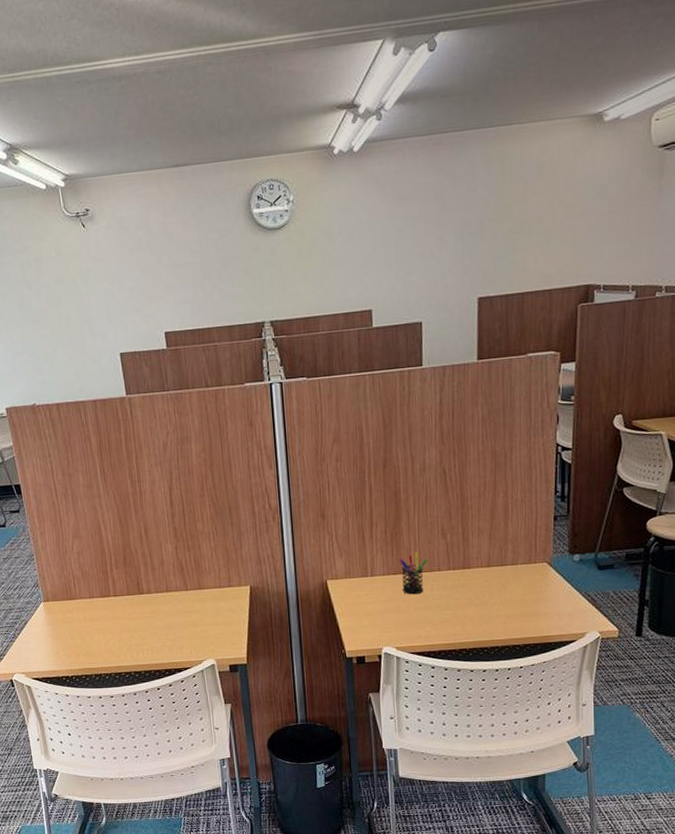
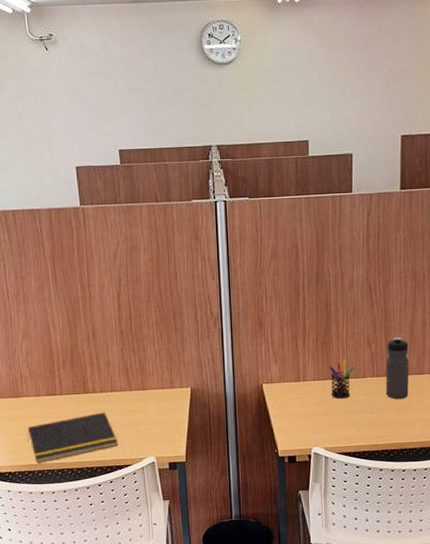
notepad: none [83,613,176,667] -> present [27,412,118,464]
water bottle: none [463,525,490,594] -> present [385,337,409,400]

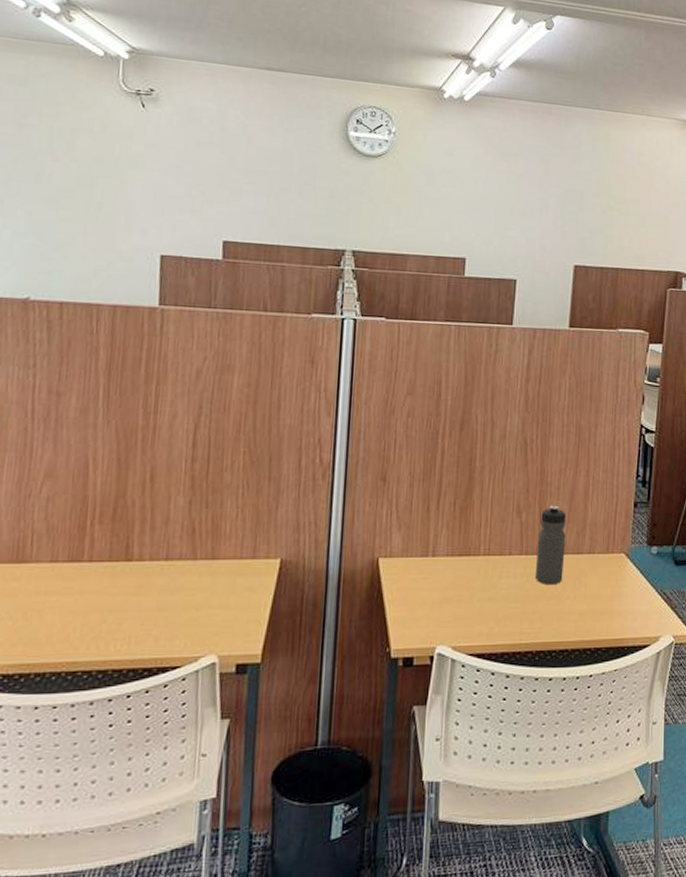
notepad: present [27,412,118,464] -> none [25,589,166,663]
pen holder: present [328,359,355,399] -> none [465,530,499,582]

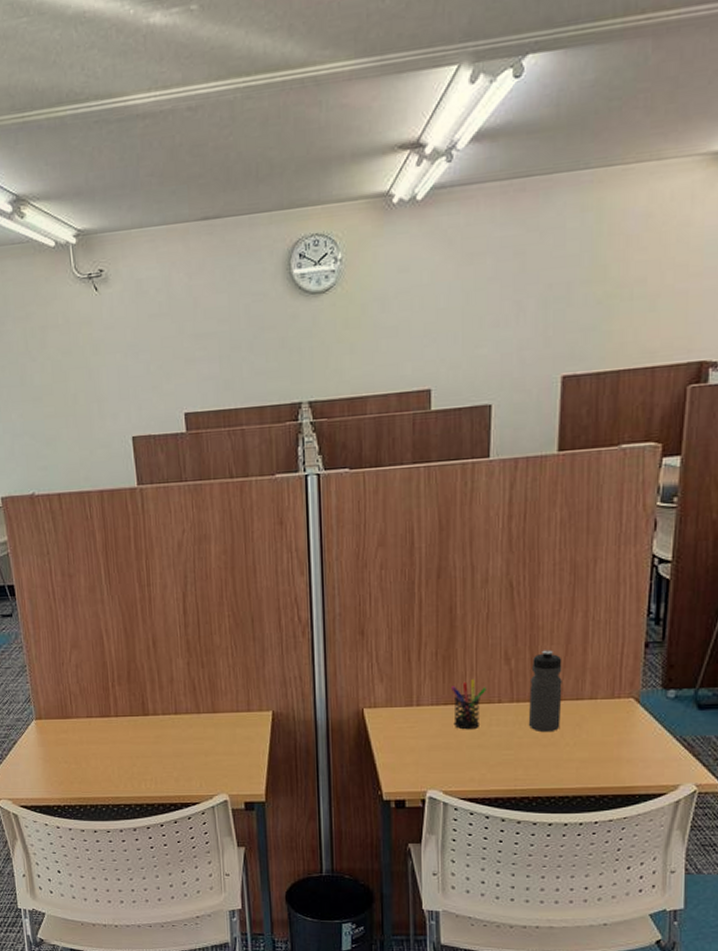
pen holder: none [465,530,499,582] -> present [450,678,486,730]

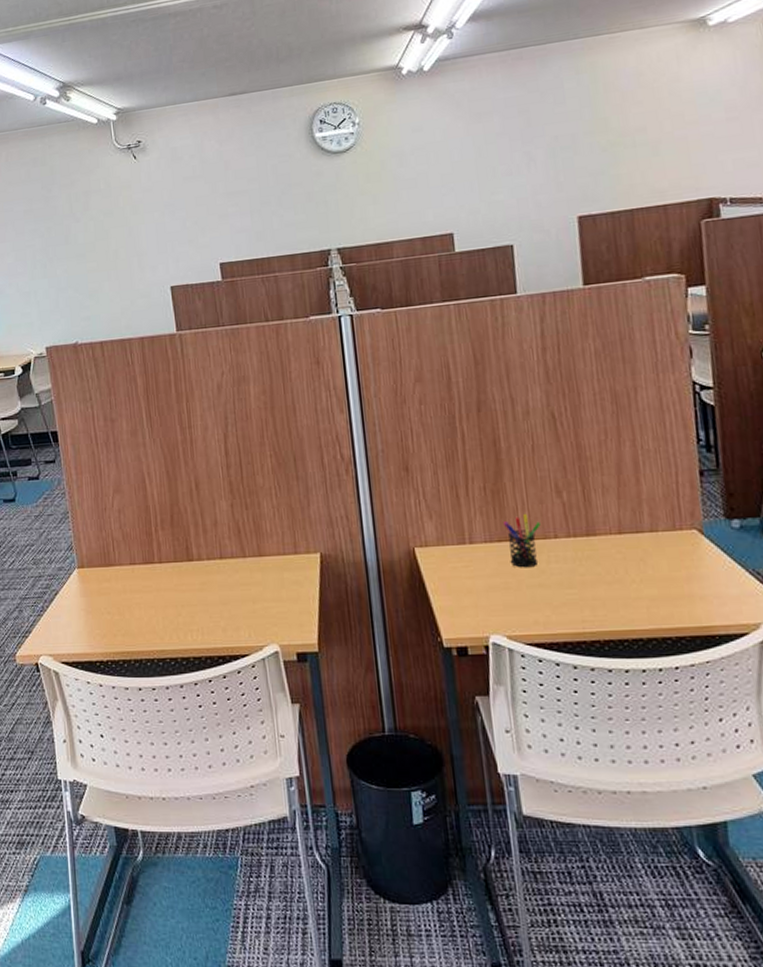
water bottle: present [528,650,562,733] -> none [584,481,623,569]

